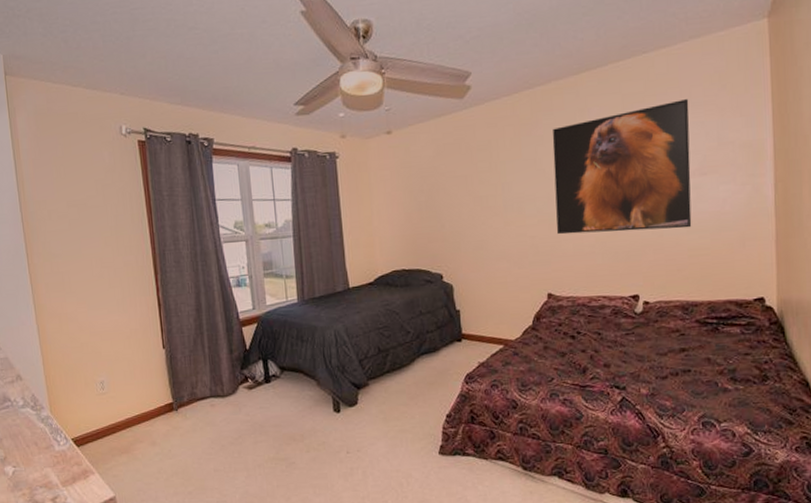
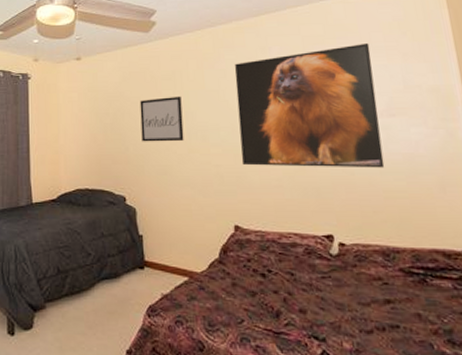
wall art: none [455,167,500,218] -> present [139,96,184,142]

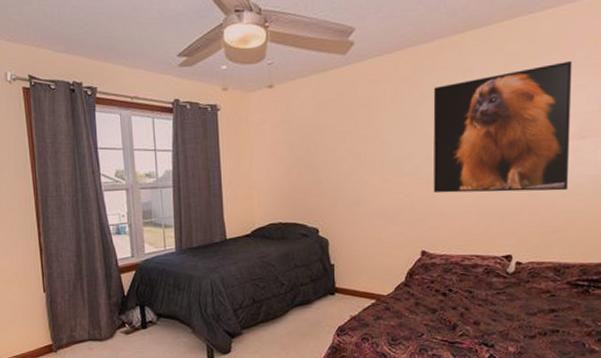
wall art: present [139,96,184,142] -> none [334,124,378,174]

